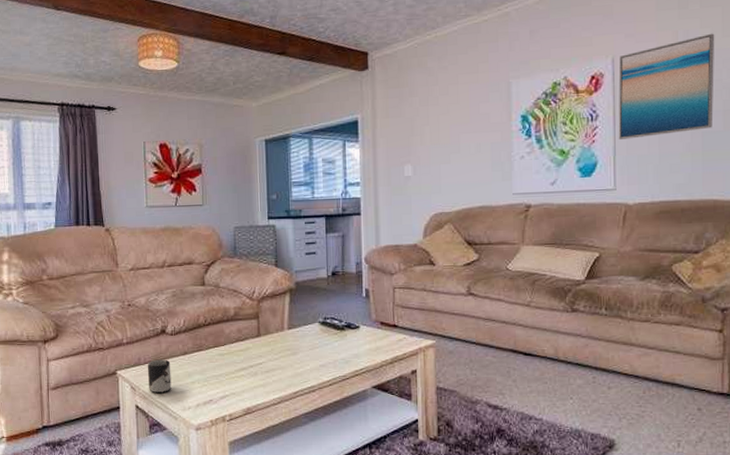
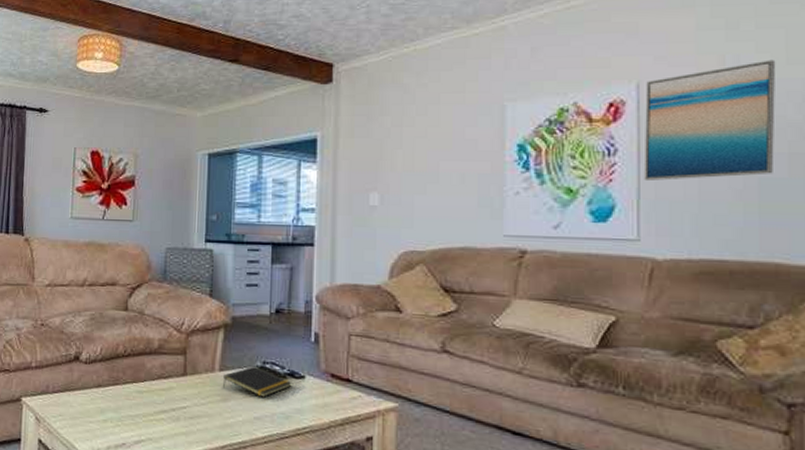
cup: present [147,359,172,394] -> none [54,389,82,429]
notepad: none [292,322,350,348] -> present [223,365,292,398]

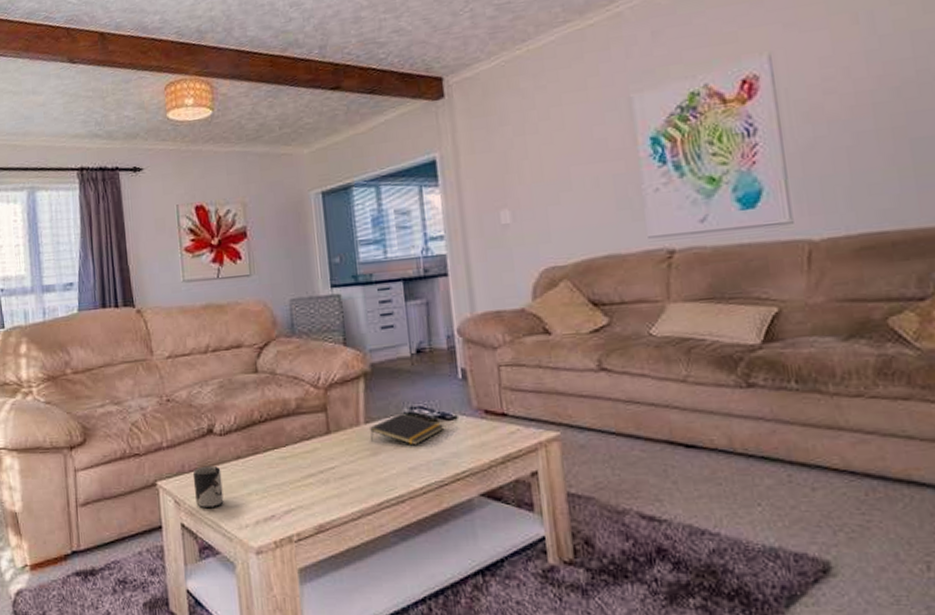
cup: none [54,389,82,429] -> present [192,465,224,509]
wall art: present [643,59,776,180] -> none [778,10,924,158]

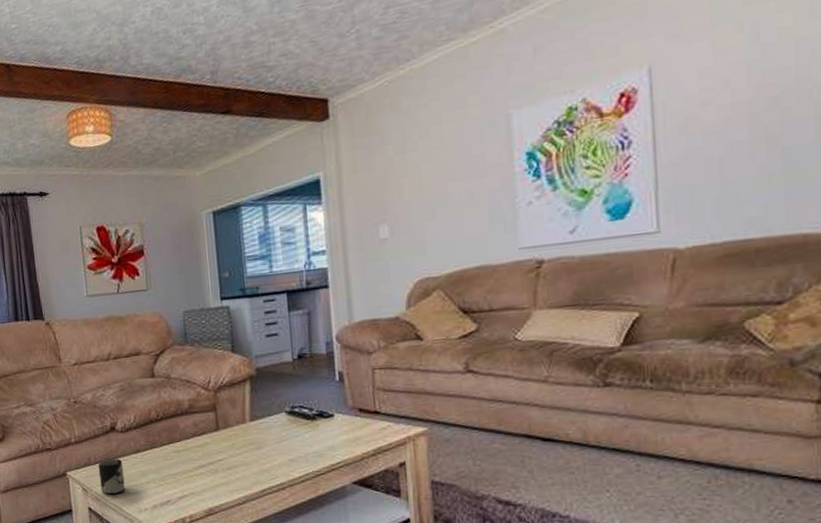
notepad: present [370,413,445,445] -> none [255,411,322,440]

